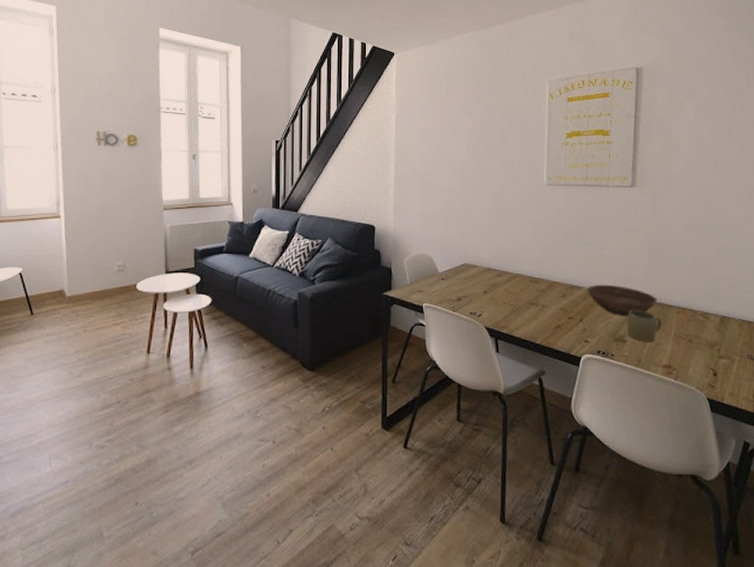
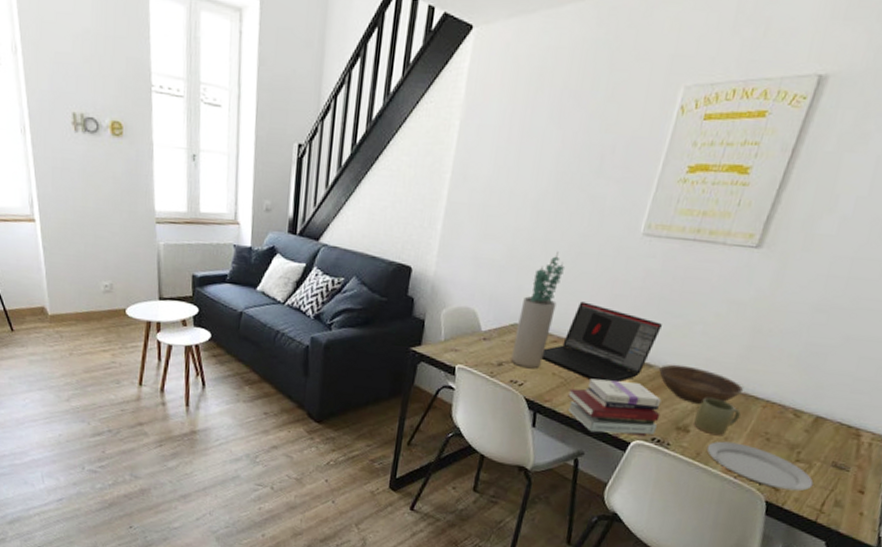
vase: none [466,203,494,301] -> present [511,251,564,369]
laptop: none [491,240,580,305] -> present [541,301,662,383]
books: none [520,303,599,352] -> present [567,378,662,437]
plate: none [644,347,740,386] -> present [706,441,814,491]

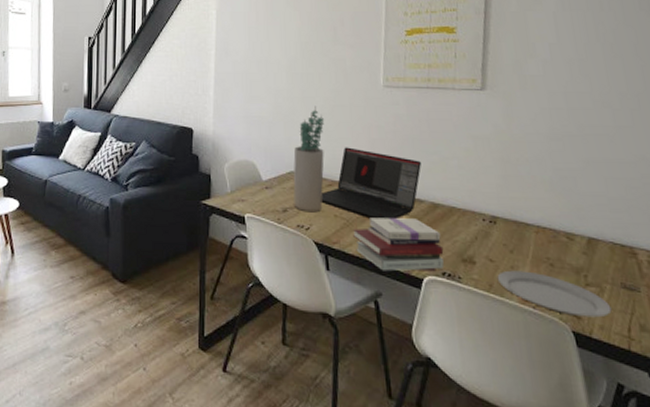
bowl: present [659,364,744,404] -> none [430,198,513,234]
mug: present [694,397,741,435] -> none [476,227,518,264]

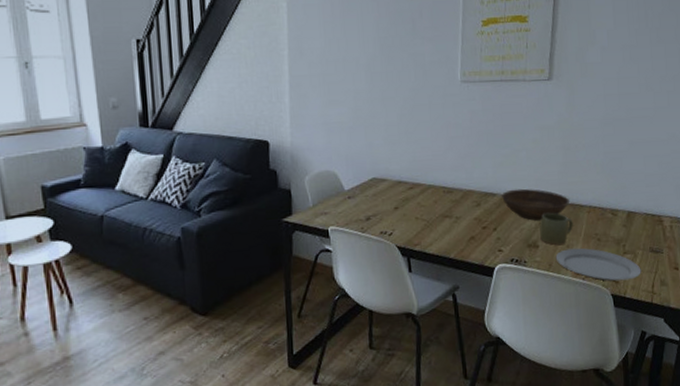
vase: present [293,106,324,213] -> none [375,107,405,218]
laptop: present [321,147,421,220] -> none [402,147,494,217]
books: present [353,217,444,272] -> none [433,212,513,266]
bowl: none [430,198,513,234] -> present [502,188,570,221]
mug: none [476,227,518,264] -> present [539,212,573,245]

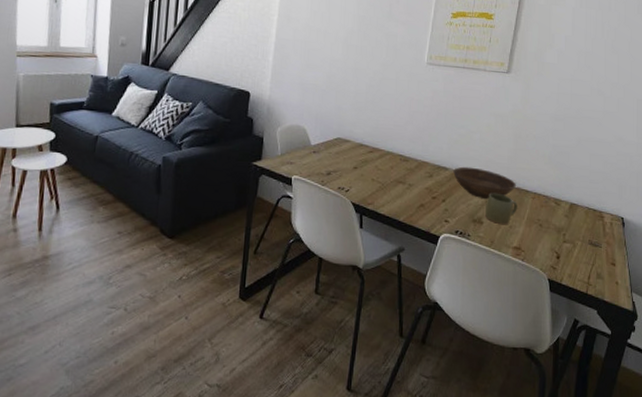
plate: present [555,247,641,282] -> none [498,229,579,268]

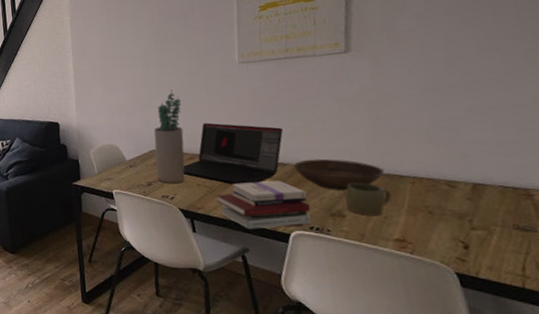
vase: none [337,77,372,176] -> present [153,89,185,184]
laptop: none [361,118,450,184] -> present [182,122,283,185]
books: none [386,182,459,230] -> present [216,181,312,230]

